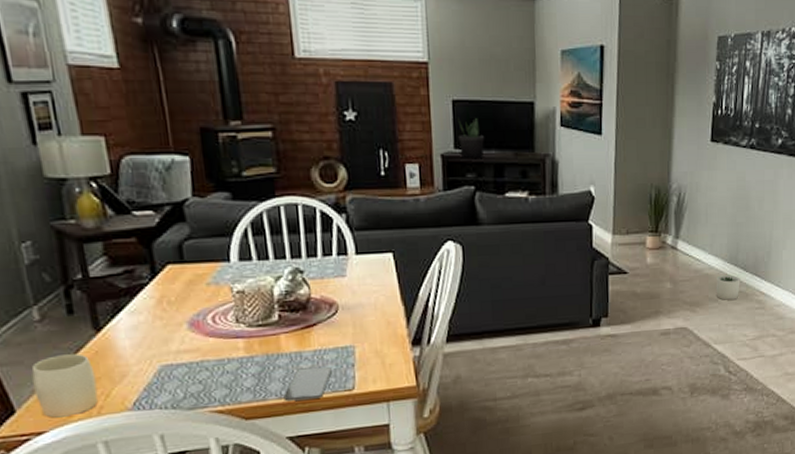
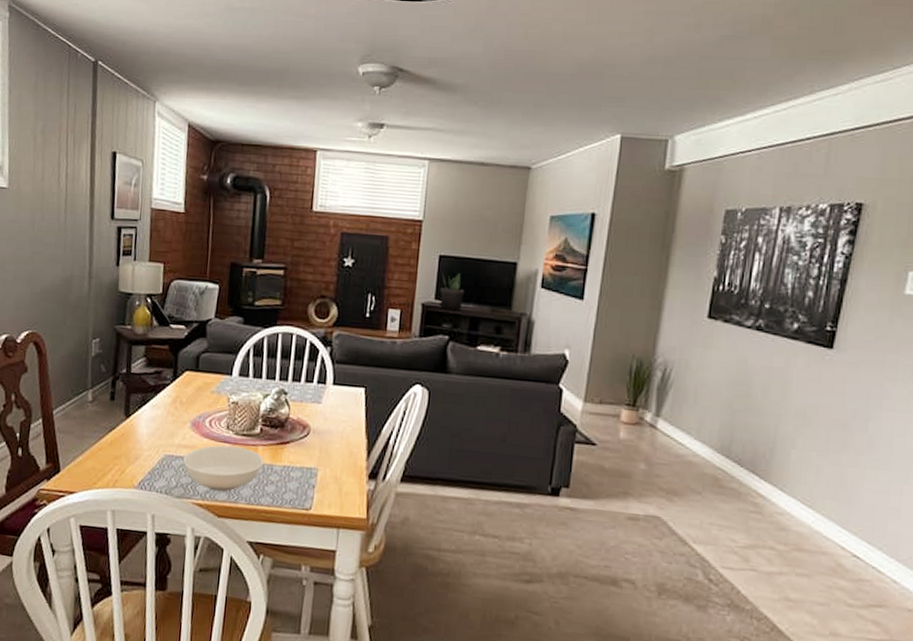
mug: present [31,354,99,418] -> none [75,431,119,484]
bowl: none [186,339,290,393] -> present [183,445,264,492]
smartphone: present [283,366,332,401] -> none [251,480,295,511]
planter: present [716,275,740,301] -> none [699,465,732,498]

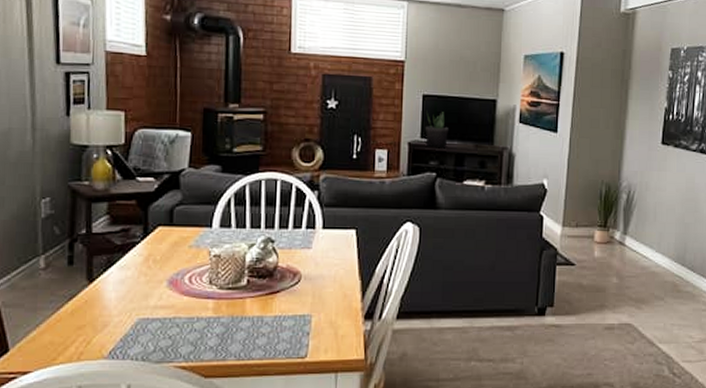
bowl: present [183,445,264,492] -> none [161,302,253,351]

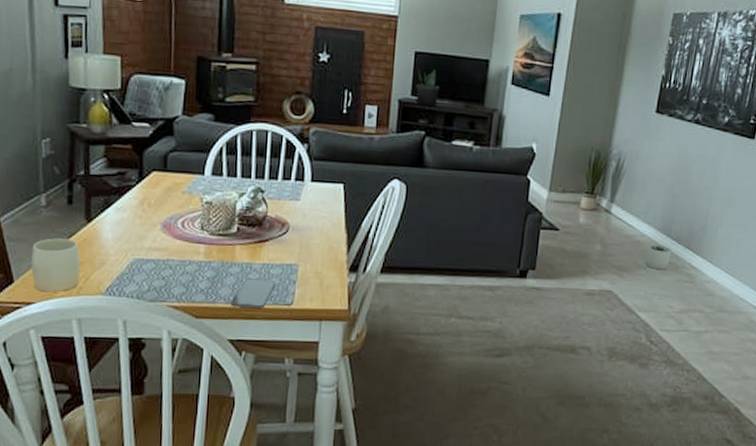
mug: none [28,301,82,359] -> present [31,238,81,293]
smartphone: none [241,332,288,363] -> present [230,278,276,308]
planter: none [662,274,687,301] -> present [645,244,672,271]

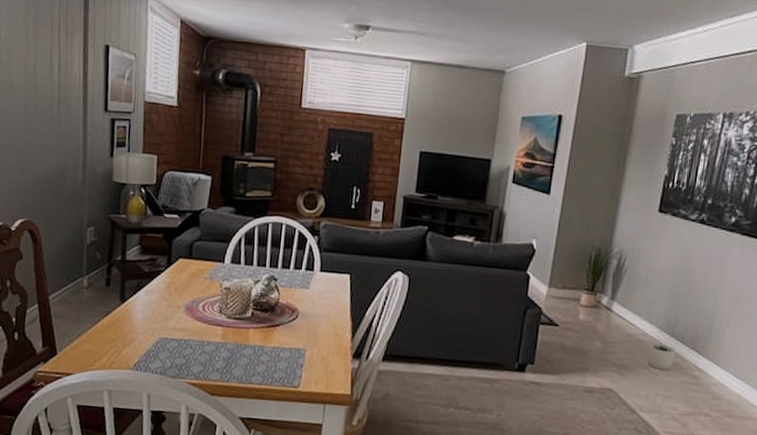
mug: present [31,238,81,293] -> none [72,316,114,365]
smartphone: present [230,278,276,308] -> none [243,360,284,389]
planter: present [415,68,441,107] -> none [419,167,444,204]

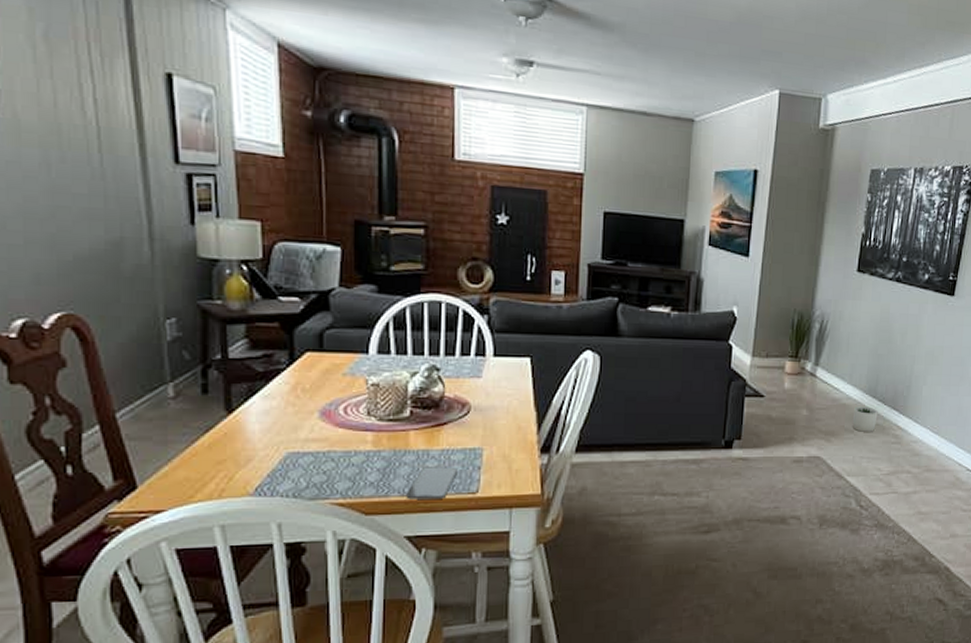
smartphone: none [243,360,284,389] -> present [406,467,457,499]

